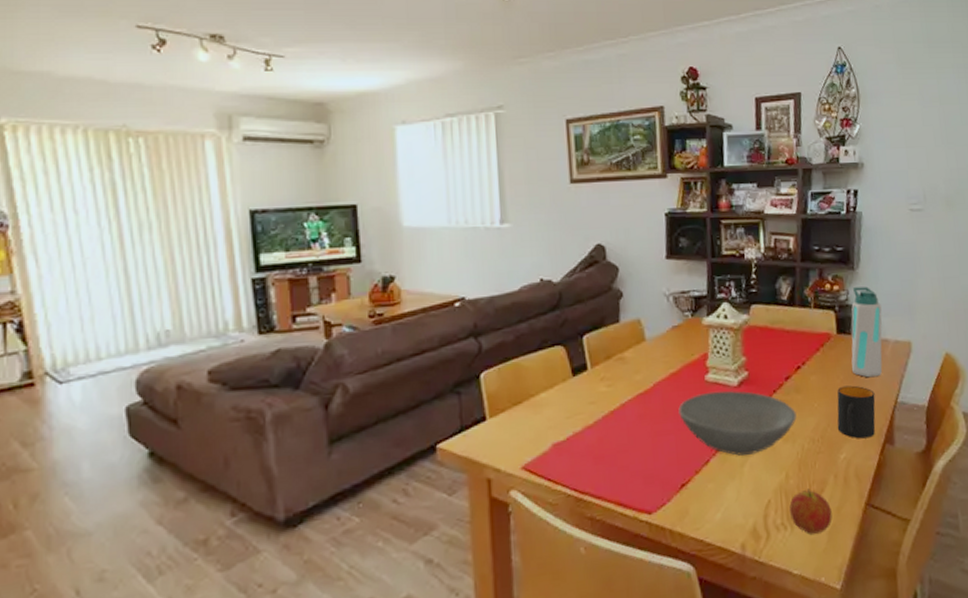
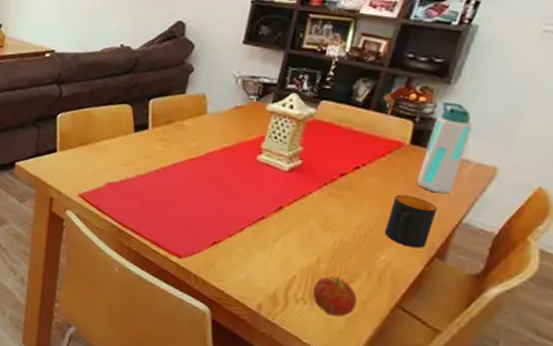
bowl: present [678,391,797,456] -> none [224,170,343,234]

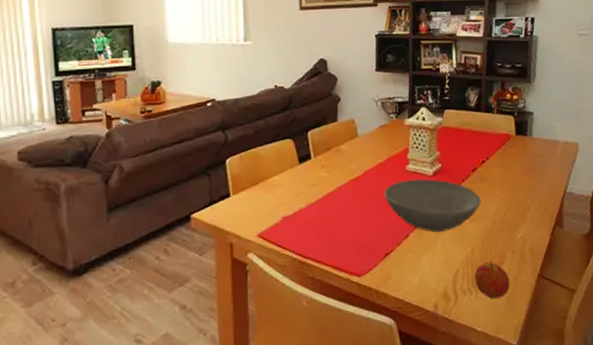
bowl: none [224,170,343,234] -> present [384,179,481,232]
mug: present [384,194,437,248] -> none [515,177,548,222]
water bottle: present [416,102,472,195] -> none [527,97,554,172]

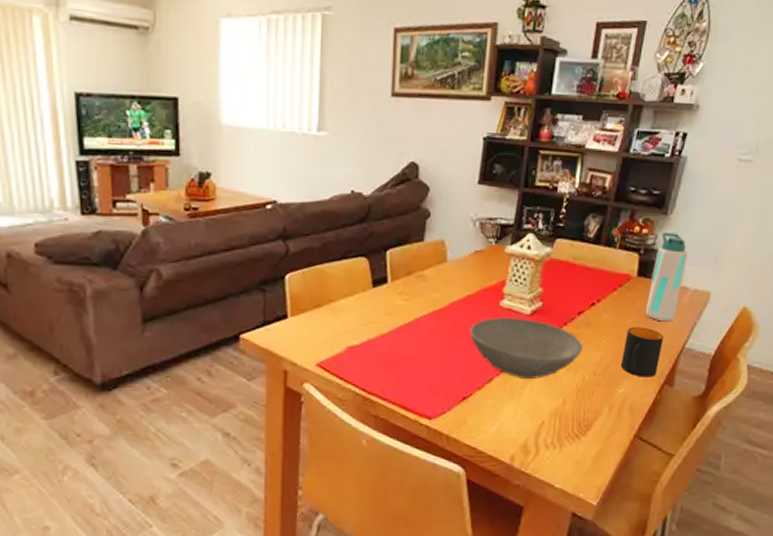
fruit: present [474,261,510,299] -> none [561,416,601,456]
mug: none [515,177,548,222] -> present [620,327,664,377]
water bottle: none [527,97,554,172] -> present [645,233,688,322]

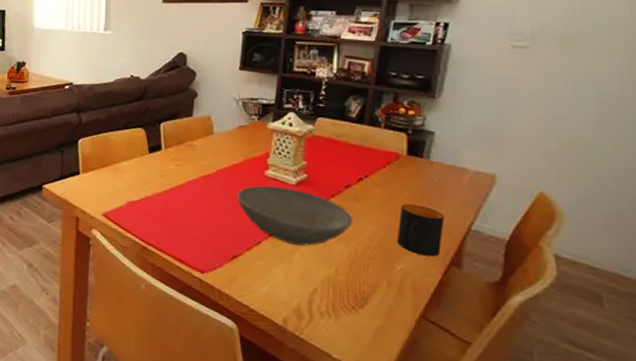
water bottle: present [645,233,688,322] -> none [419,115,463,202]

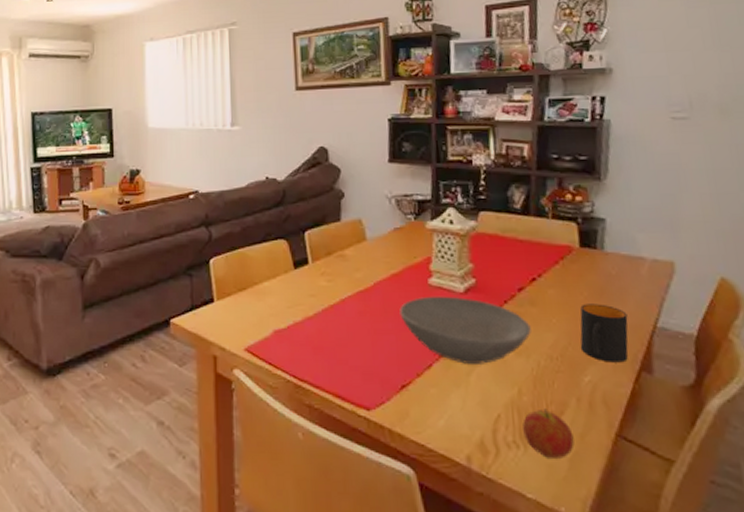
fruit: none [336,287,381,330] -> present [523,408,574,458]

